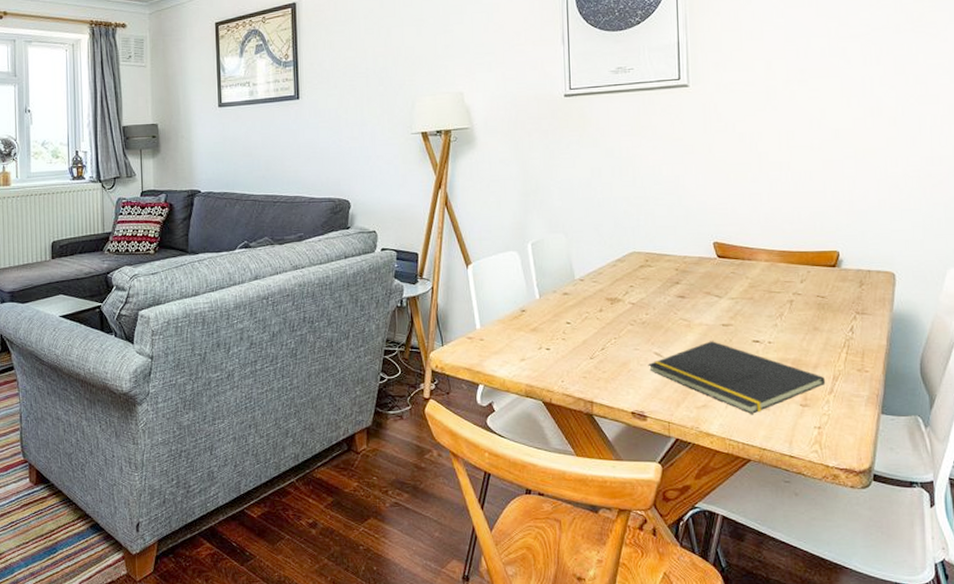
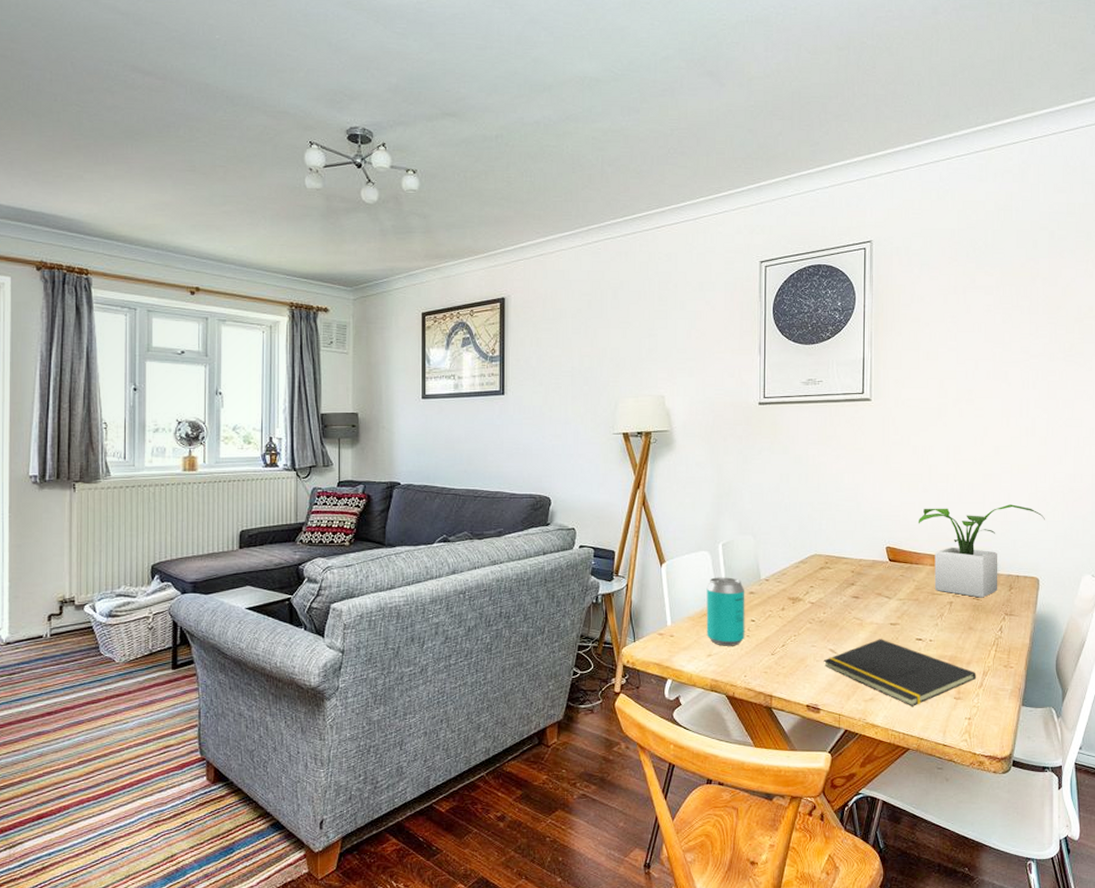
beverage can: none [516,278,560,350] -> present [706,577,745,646]
potted plant: none [748,192,899,296] -> present [918,504,1045,598]

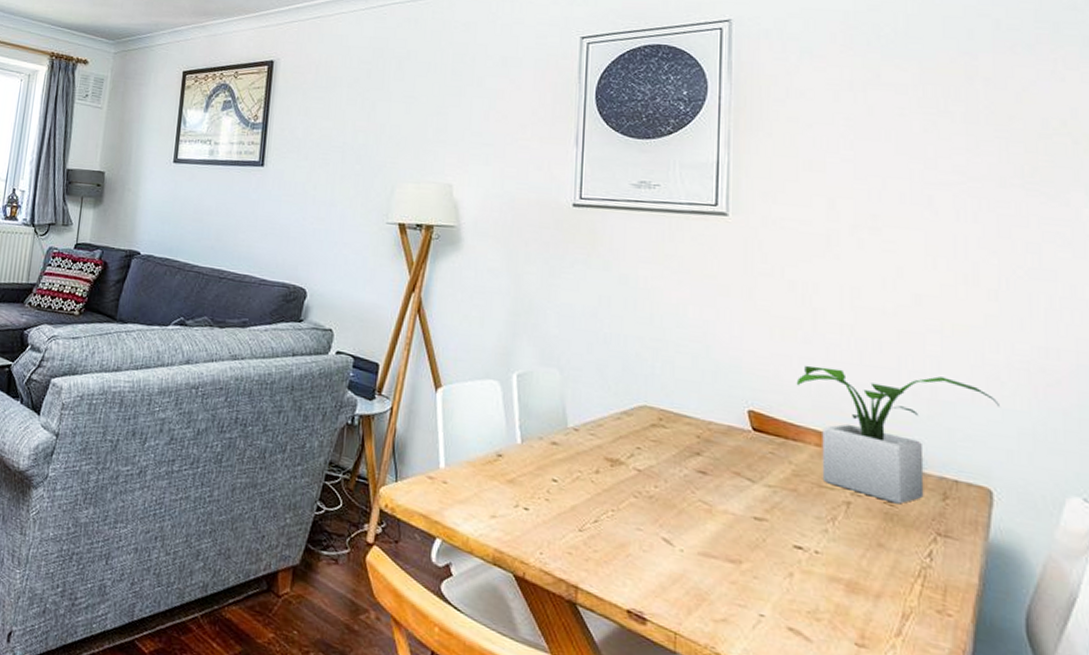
beverage can: present [706,577,745,646] -> none [490,415,546,510]
notepad: present [823,639,977,707] -> none [653,536,892,644]

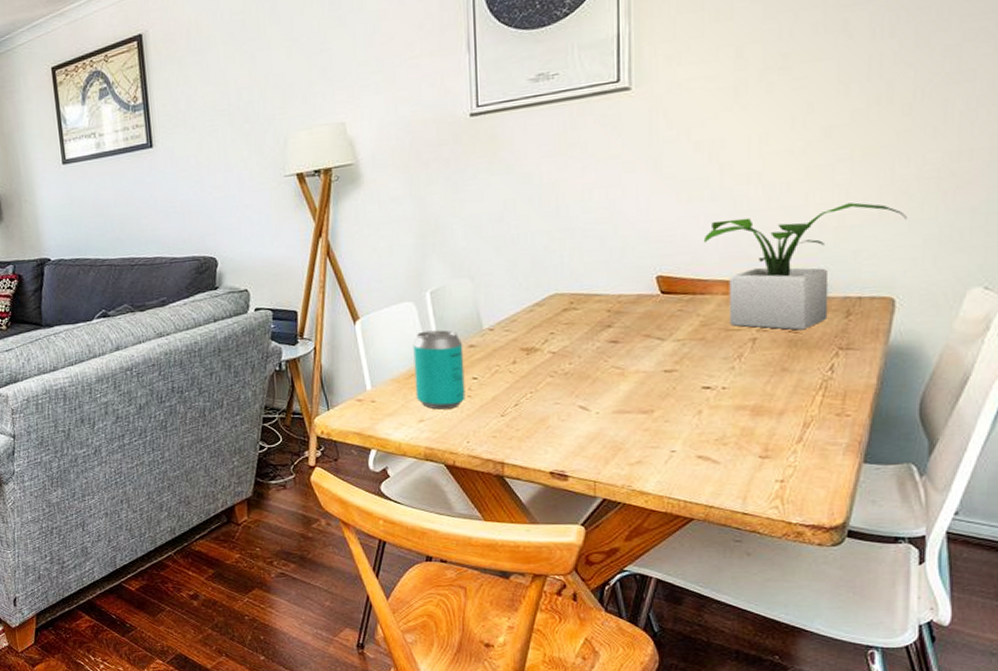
beverage can: none [490,415,546,510] -> present [413,330,466,410]

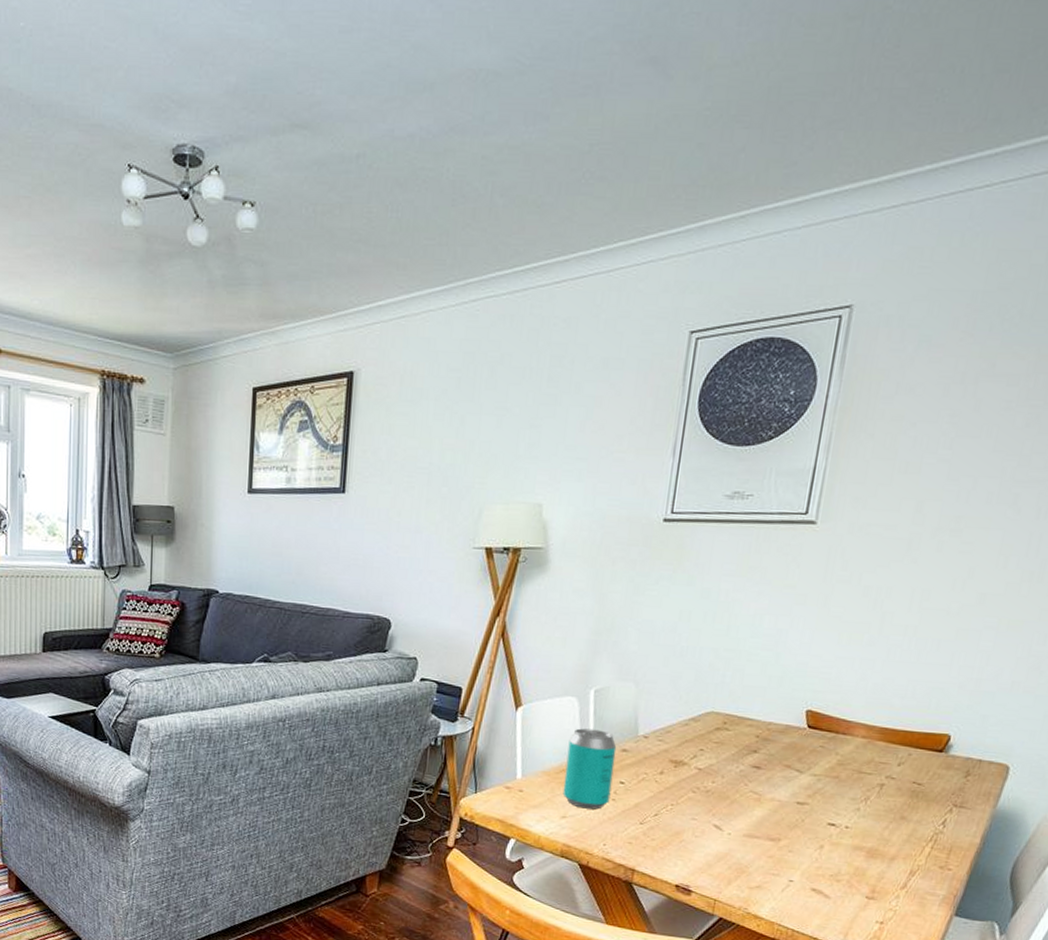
potted plant: present [703,202,907,331] -> none [854,666,1034,783]

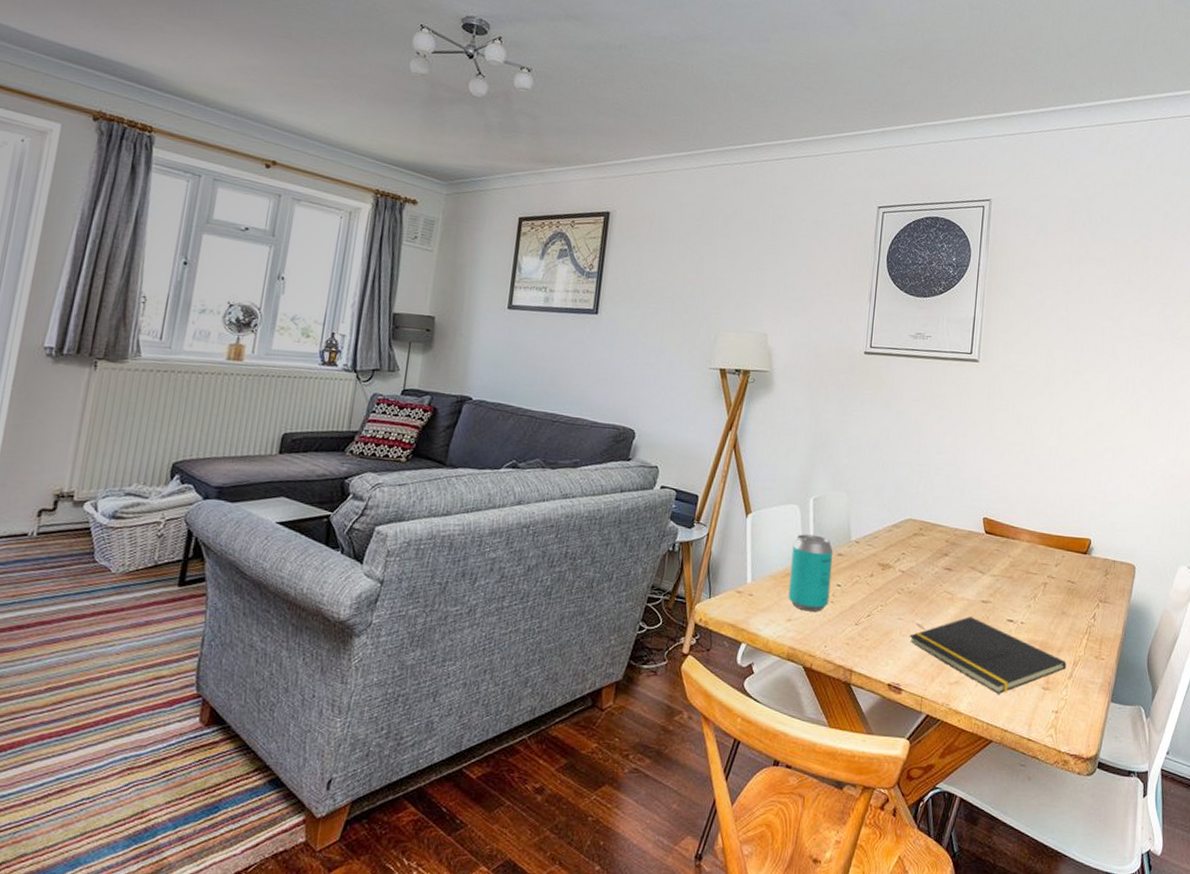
notepad: none [703,818,901,901] -> present [909,616,1067,694]

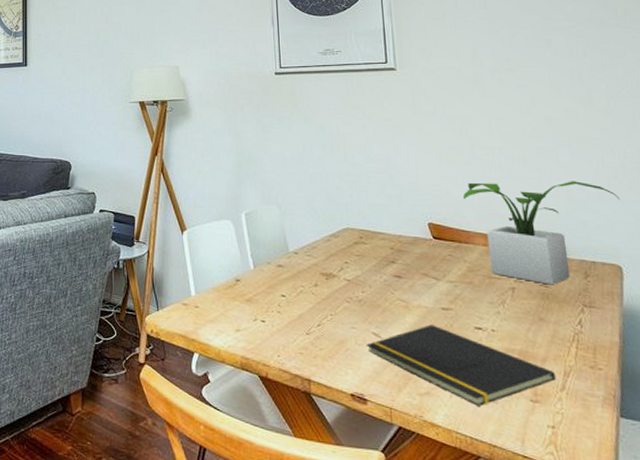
beverage can: present [788,534,834,612] -> none [231,247,276,322]
potted plant: none [1017,480,1145,581] -> present [462,181,620,285]

